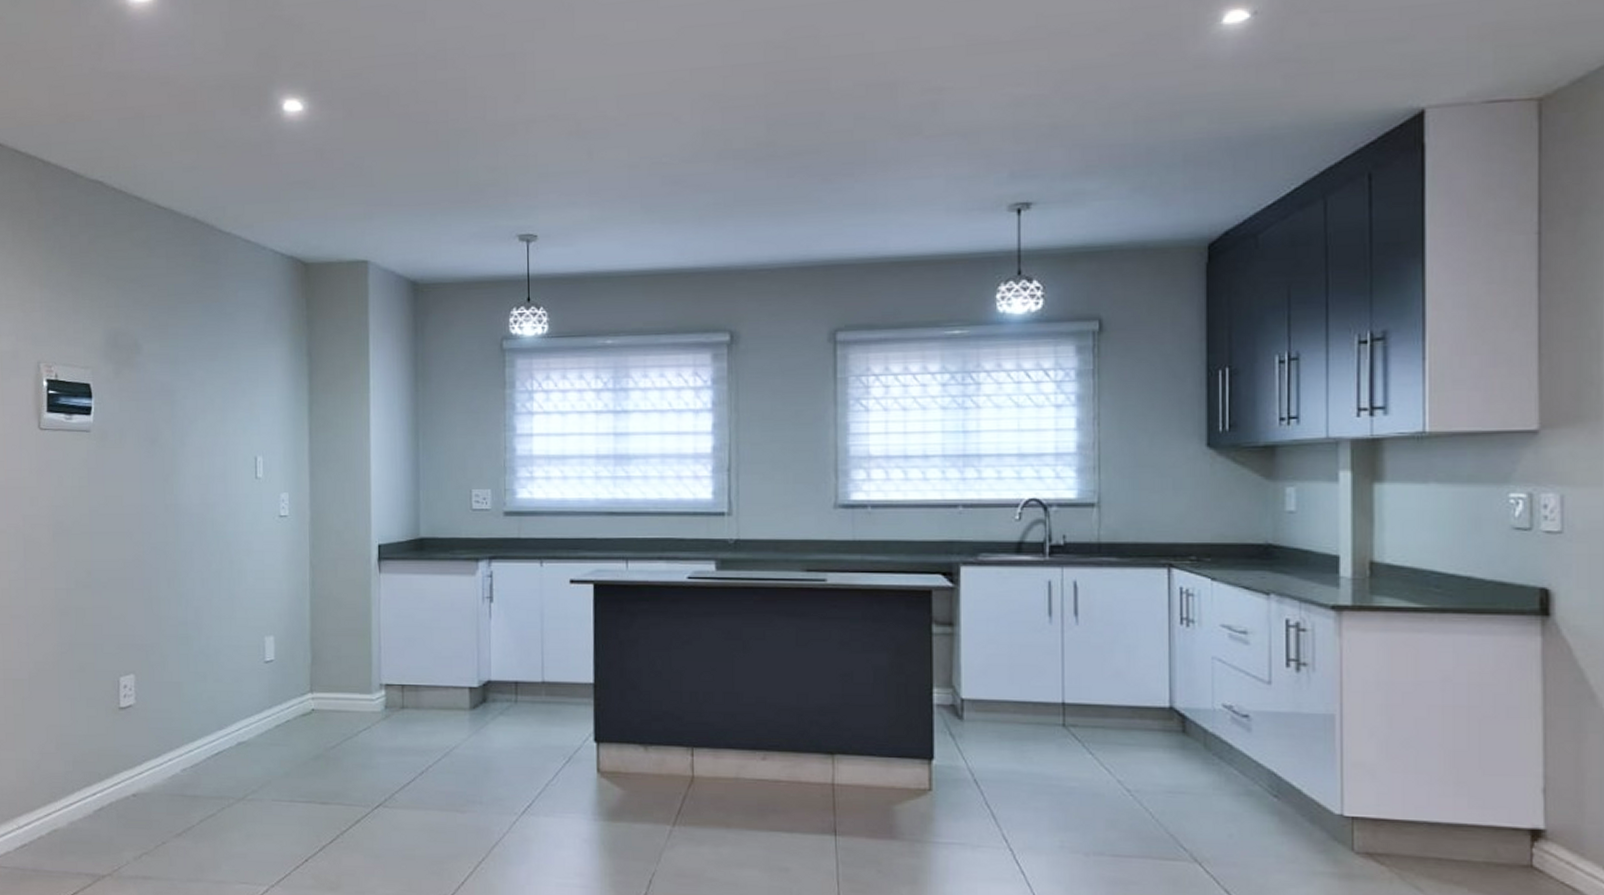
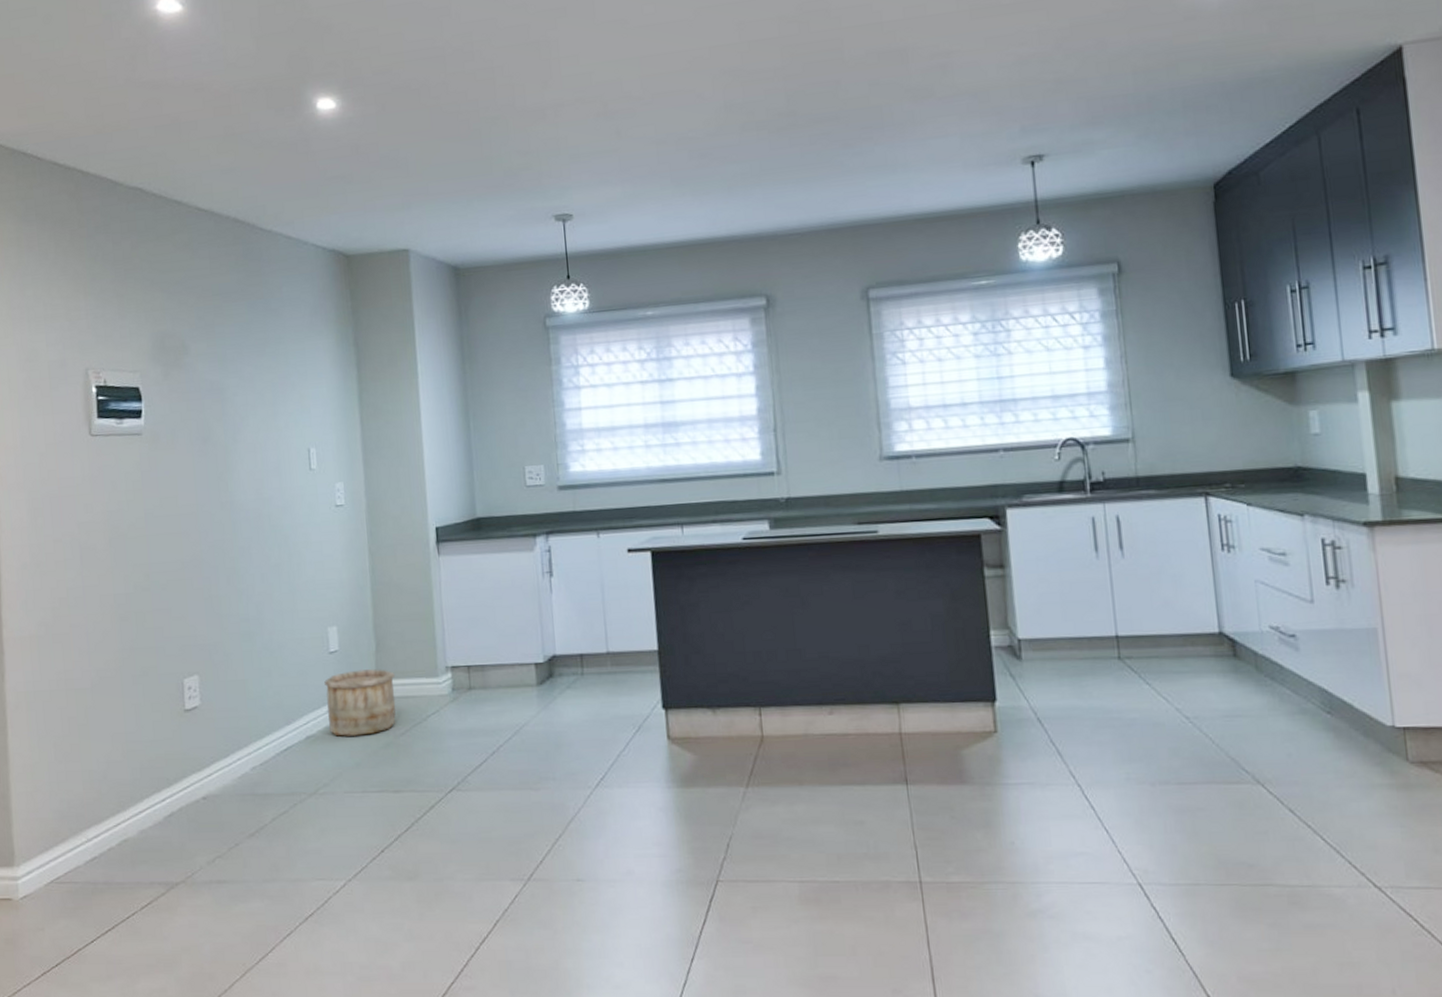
wooden bucket: none [258,681,329,747] -> present [324,669,396,737]

